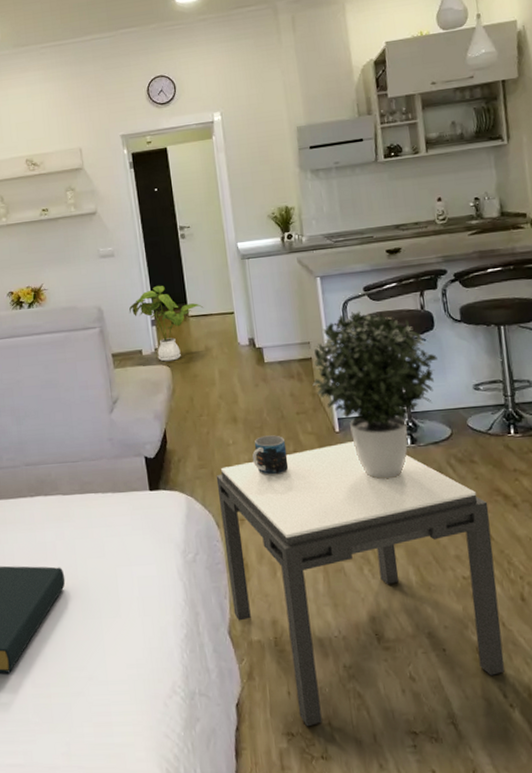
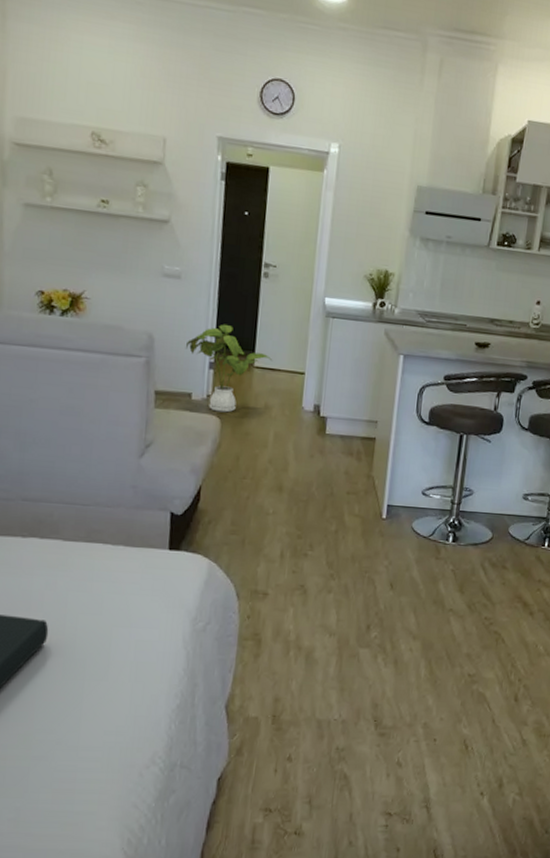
side table: present [216,441,505,727] -> none [235,530,508,804]
mug: present [252,435,289,476] -> none [289,510,329,554]
potted plant: present [312,311,438,480] -> none [370,398,497,573]

